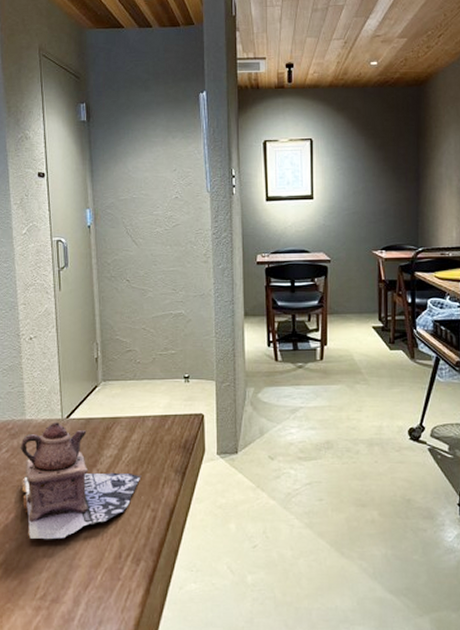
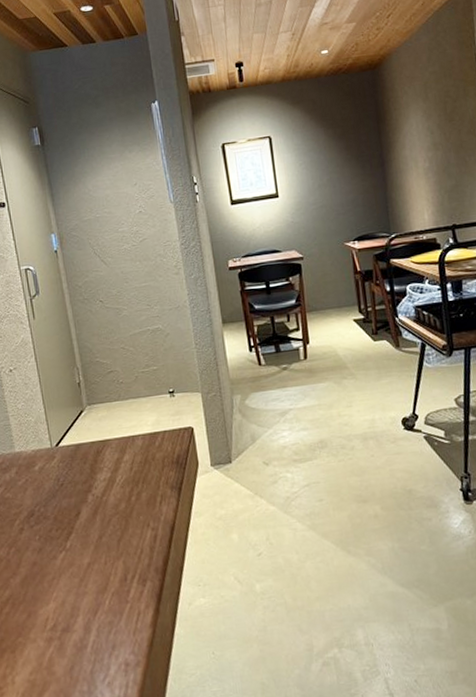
teapot: present [20,422,141,540] -> none [13,452,138,571]

